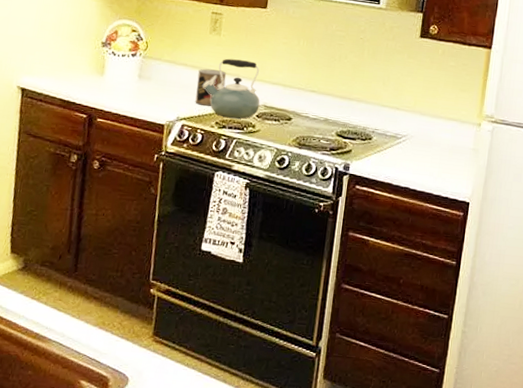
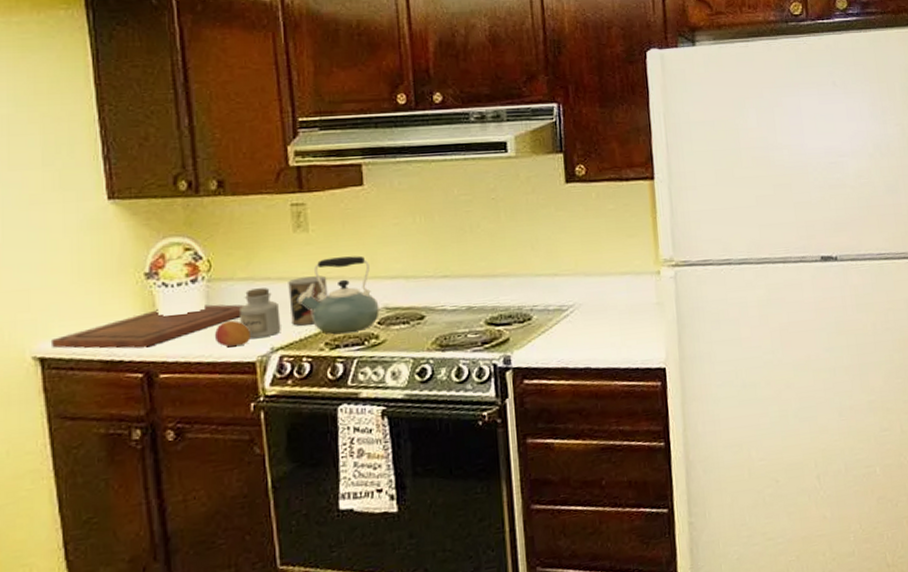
cutting board: none [30,70,165,97] -> present [50,304,244,349]
fruit: none [139,89,165,110] -> present [214,320,250,347]
jar: none [159,70,189,108] -> present [240,288,281,338]

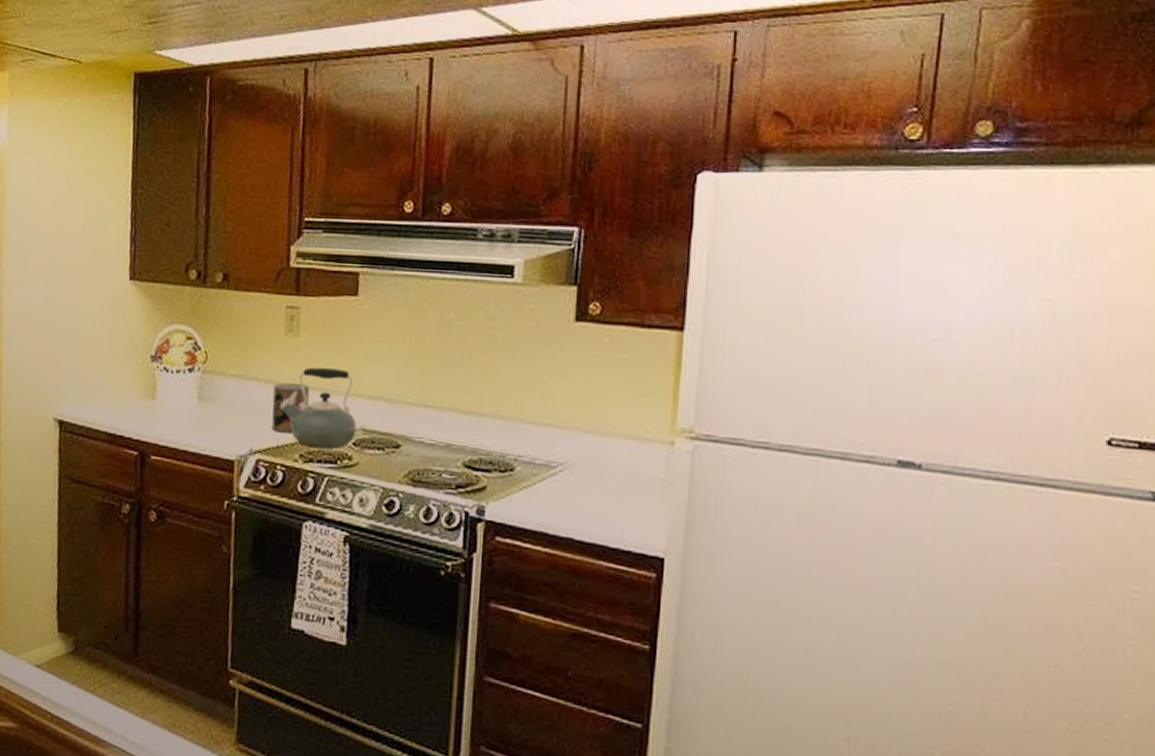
cutting board: present [50,304,244,349] -> none [69,392,231,428]
fruit: present [214,320,250,347] -> none [201,414,233,441]
jar: present [240,288,281,338] -> none [226,387,263,438]

